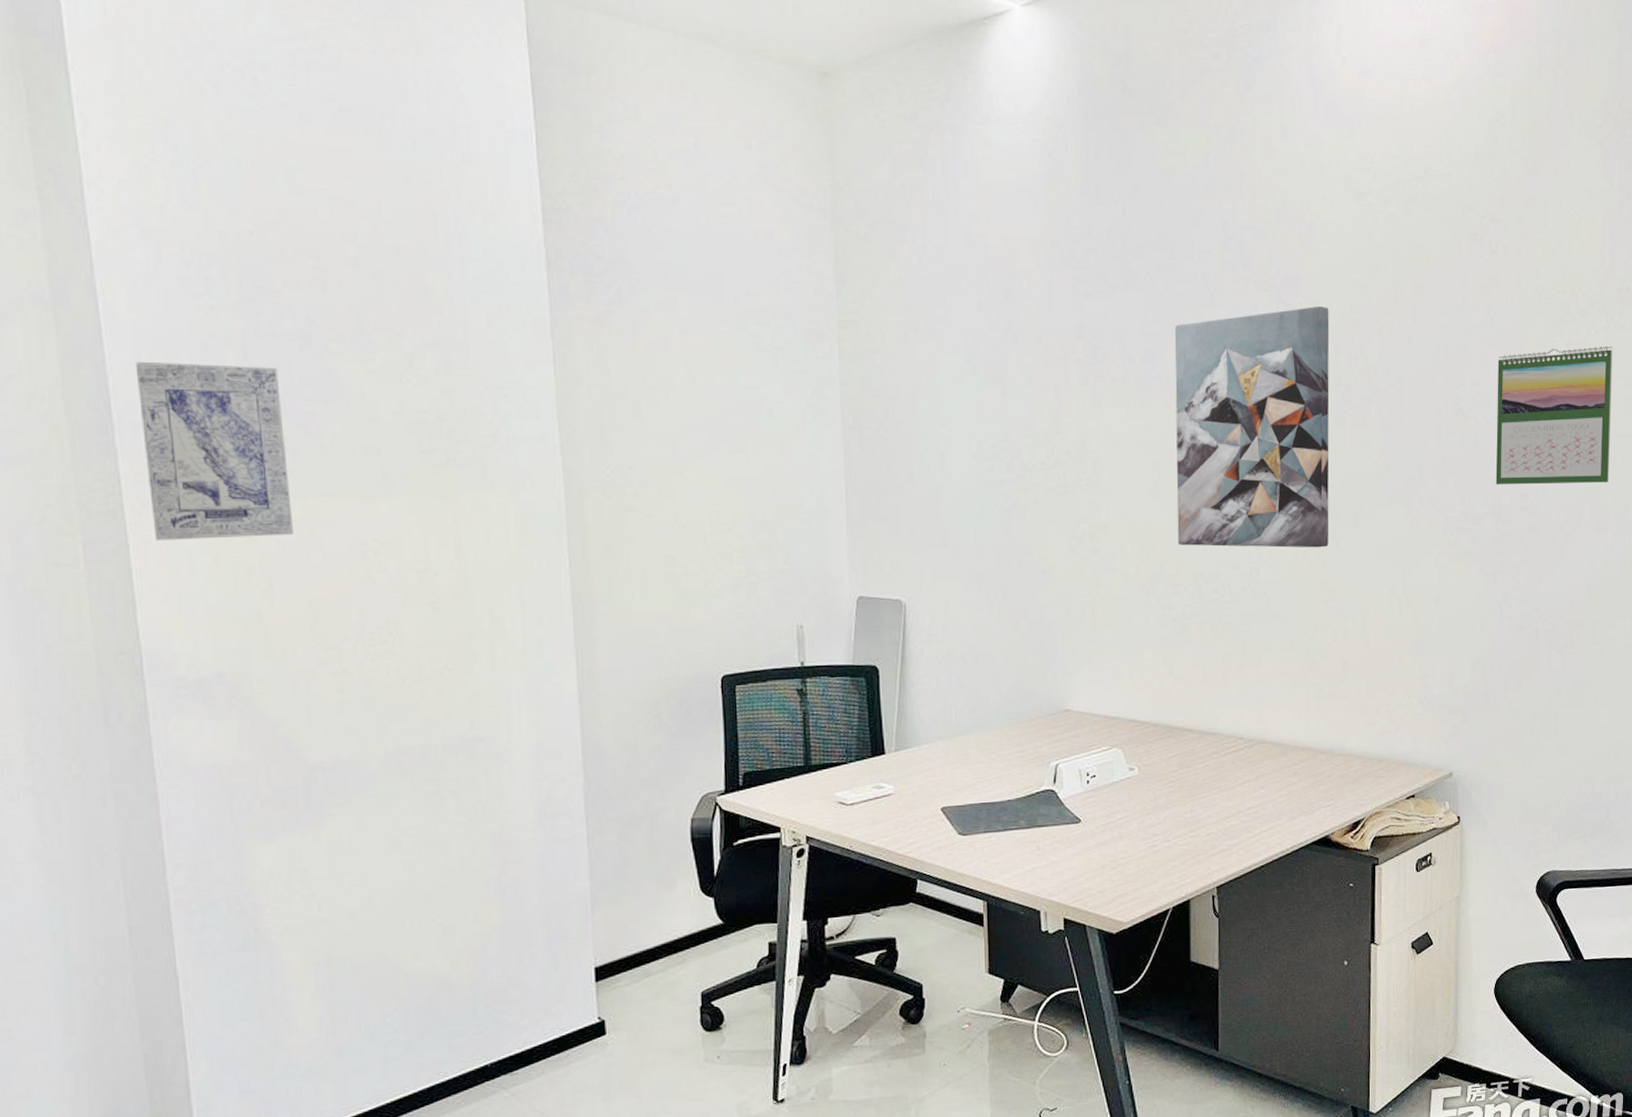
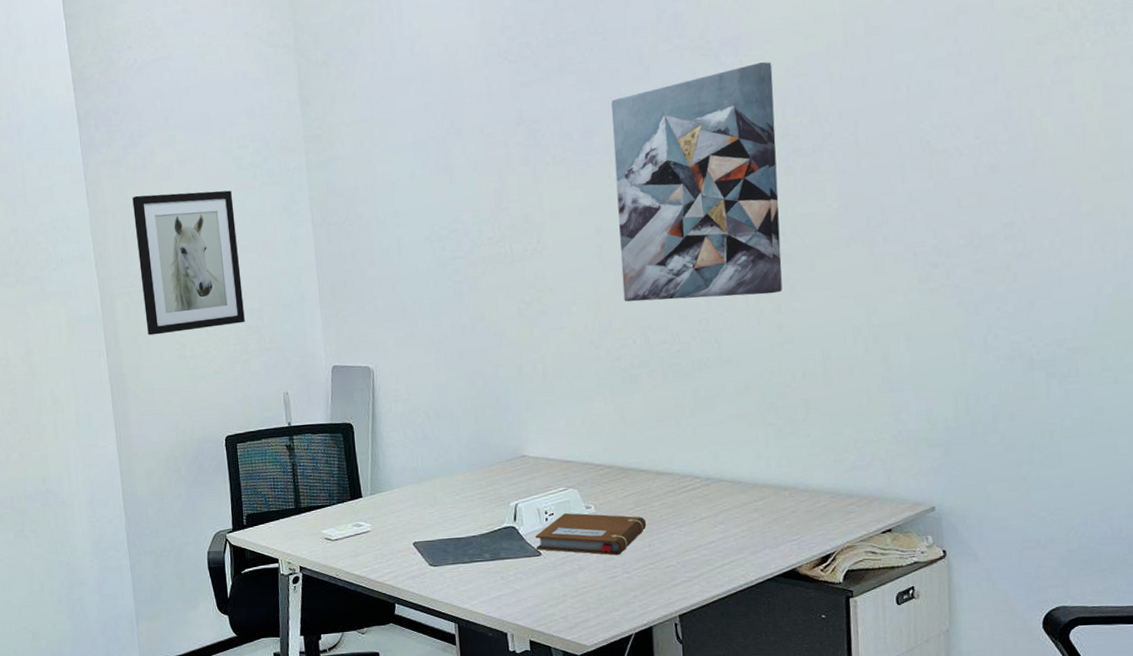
wall art: none [615,367,754,545] -> present [132,190,245,336]
notebook: none [1075,775,1190,823] -> present [535,513,647,556]
calendar: present [1495,346,1613,485] -> none [969,56,1117,216]

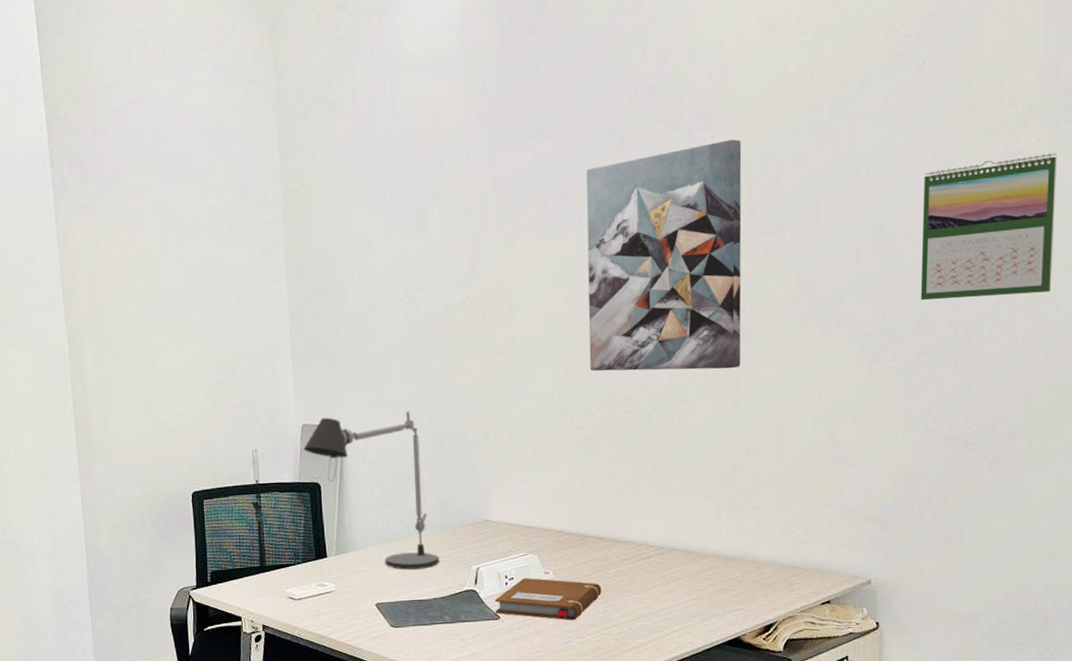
wall art: present [132,190,245,336] -> none [104,241,216,387]
desk lamp: none [334,348,476,508] -> present [303,410,439,570]
calendar: none [969,56,1117,216] -> present [920,153,1057,301]

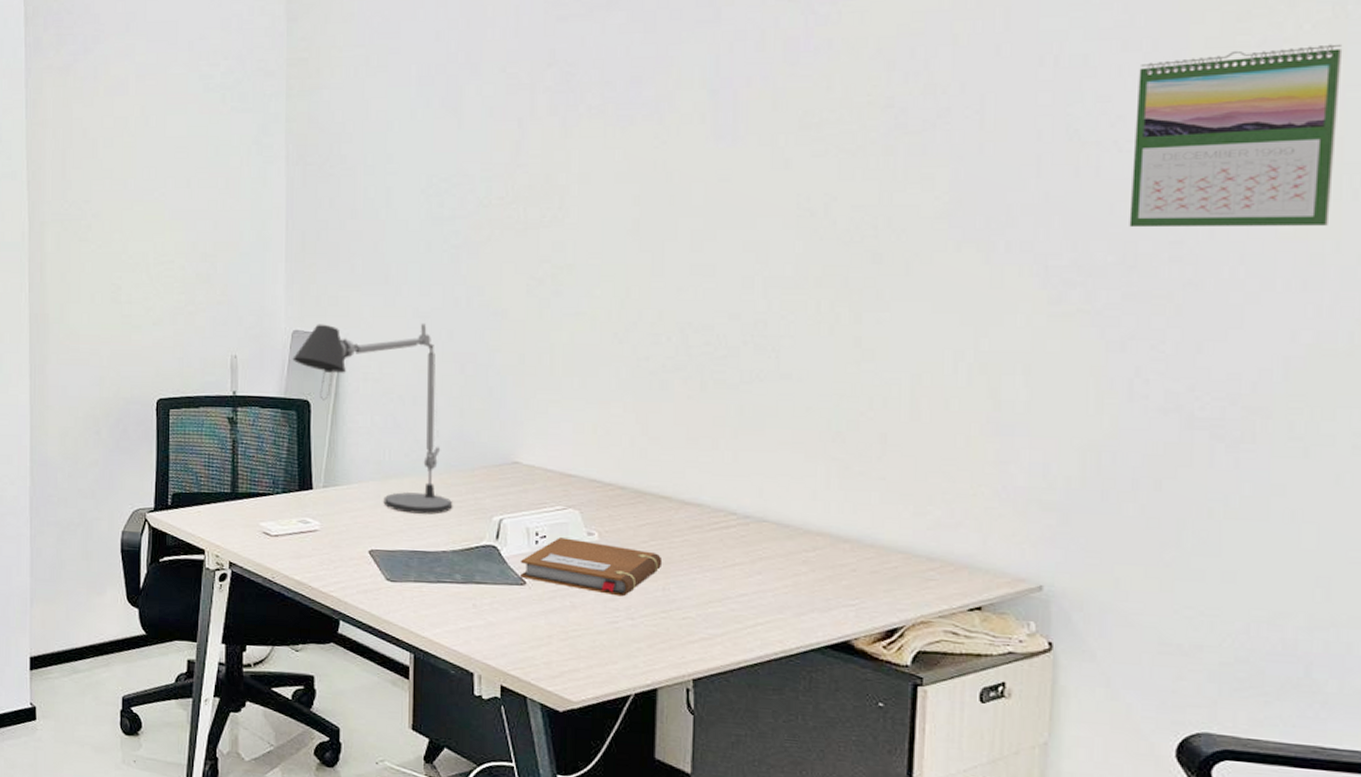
wall art: present [586,139,742,372] -> none [660,15,879,299]

